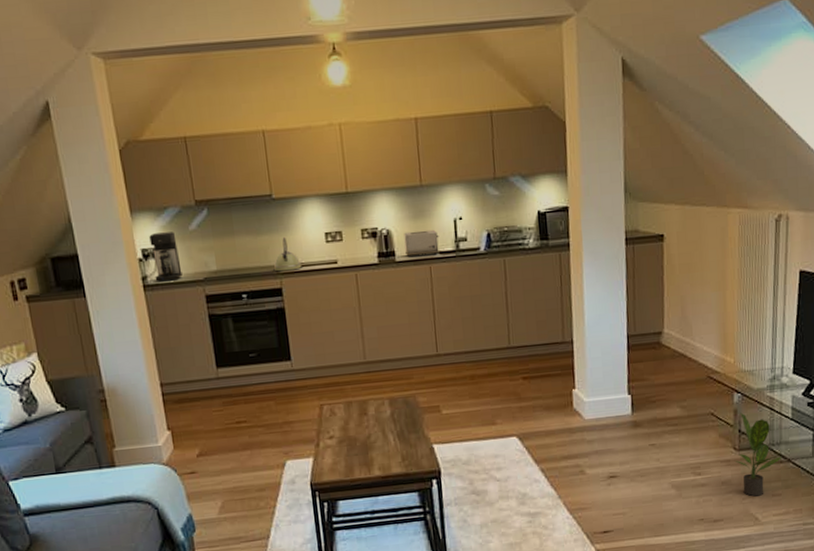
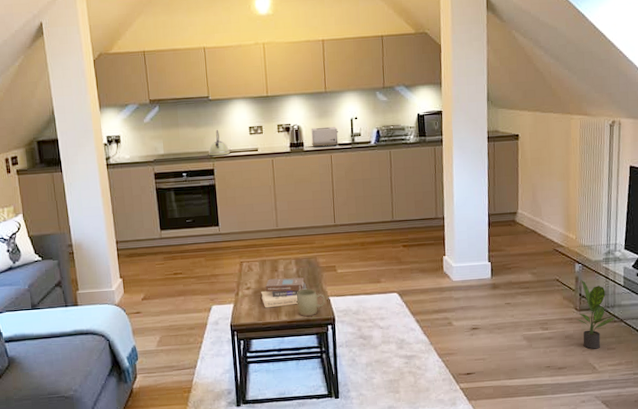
coffee maker: present [149,232,183,282] -> none [113,123,137,162]
books: none [347,421,405,461] -> present [261,277,307,308]
mug: none [391,434,428,469] -> present [296,288,325,316]

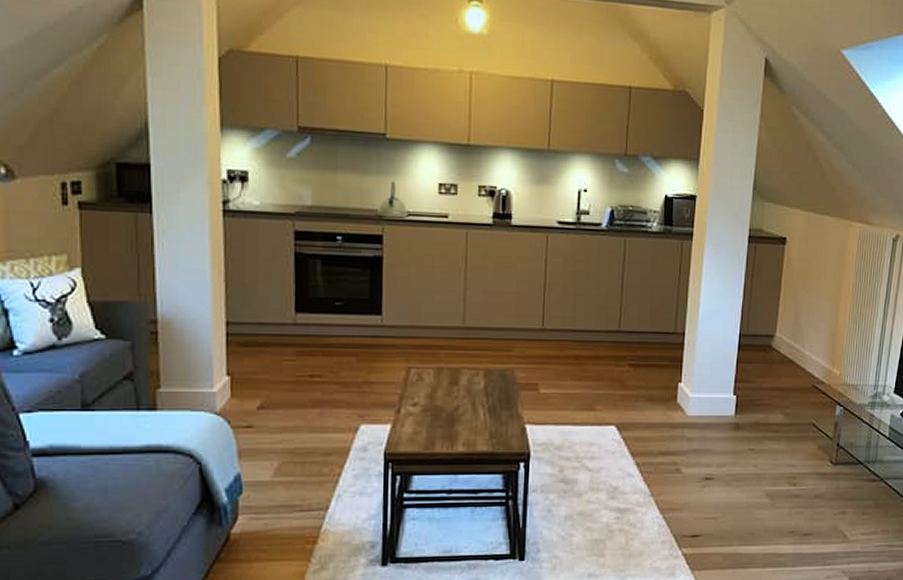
books: present [261,277,307,308] -> none [432,393,497,433]
mug: present [296,288,325,316] -> none [480,411,519,447]
toaster: present [311,126,339,148] -> none [523,196,561,225]
potted plant: present [575,280,616,349] -> none [829,426,876,513]

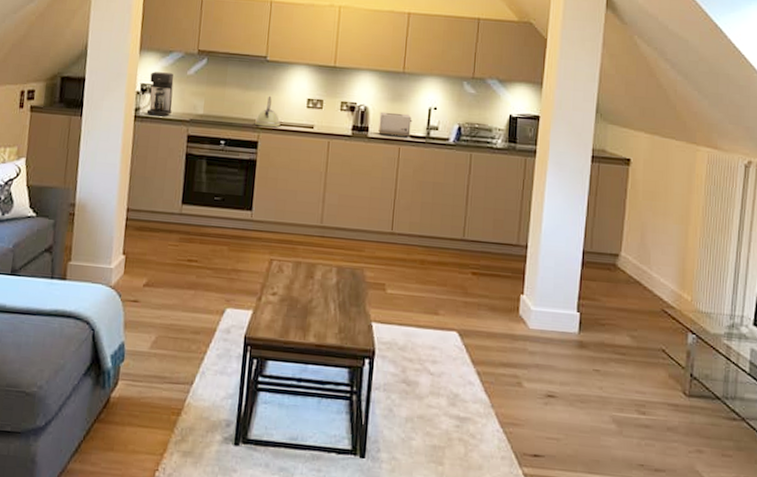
coffee maker: none [238,154,271,210] -> present [146,72,174,117]
toaster: none [523,196,561,225] -> present [378,111,413,138]

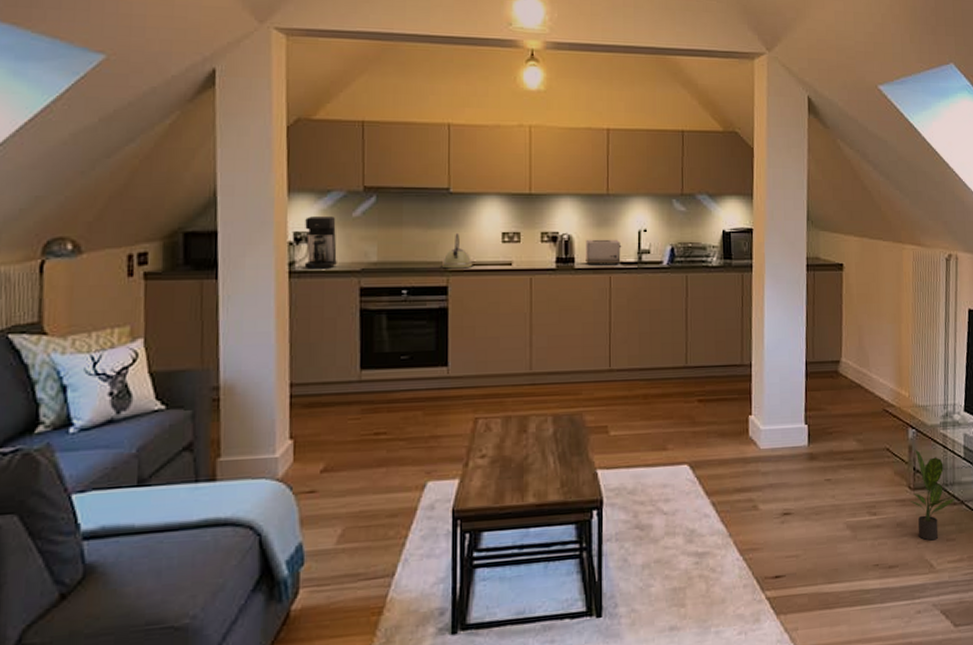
potted plant: none [683,355,736,453] -> present [909,449,956,541]

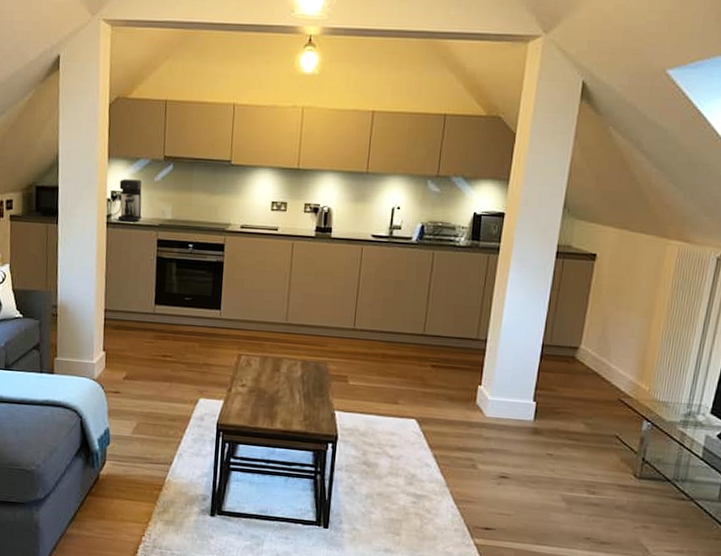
kettle: present [441,232,473,269] -> none [220,199,246,231]
toaster: present [585,239,622,266] -> none [341,212,376,238]
potted plant: present [909,449,956,541] -> none [632,441,685,529]

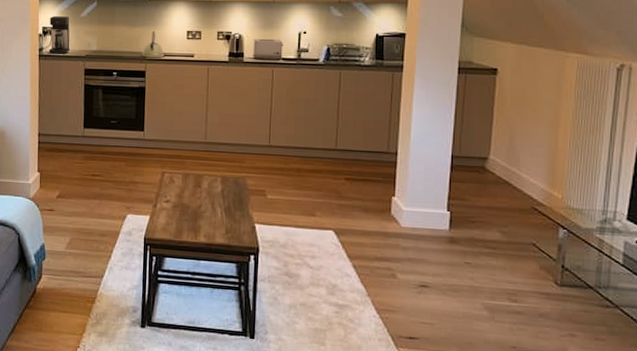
kettle: none [220,199,246,231] -> present [141,30,165,58]
toaster: none [341,212,376,238] -> present [253,38,284,61]

